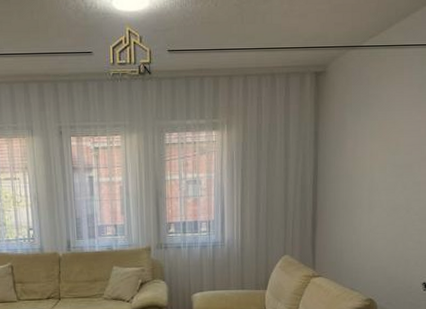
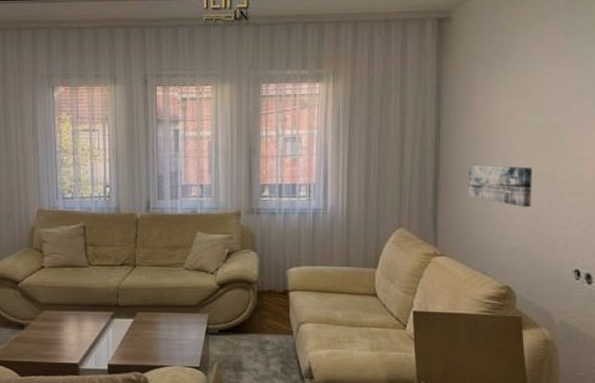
wall art: none [340,199,391,234] -> present [468,164,532,208]

